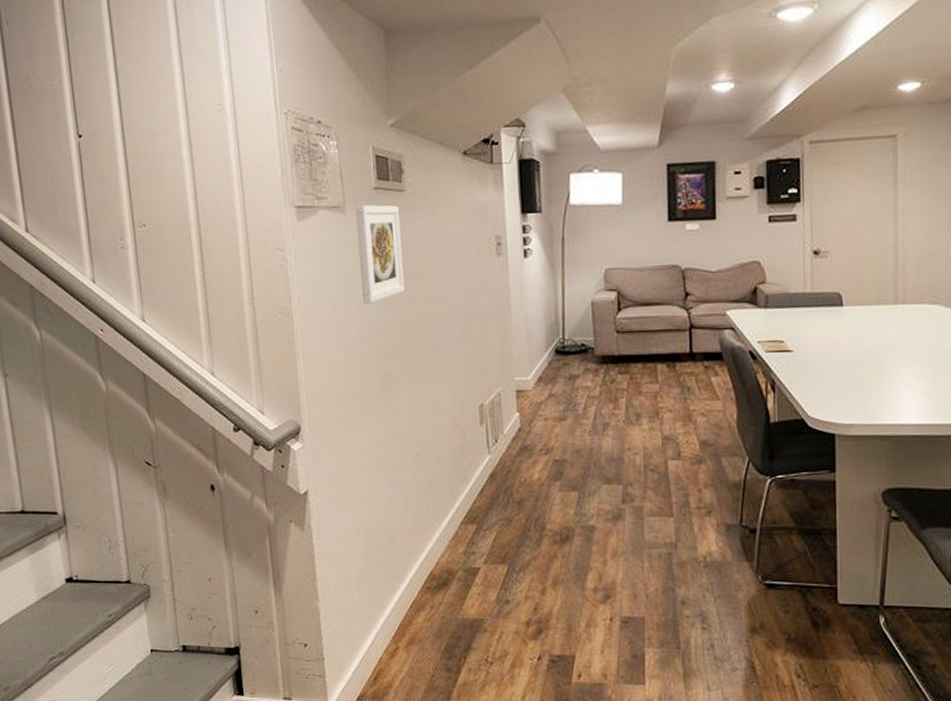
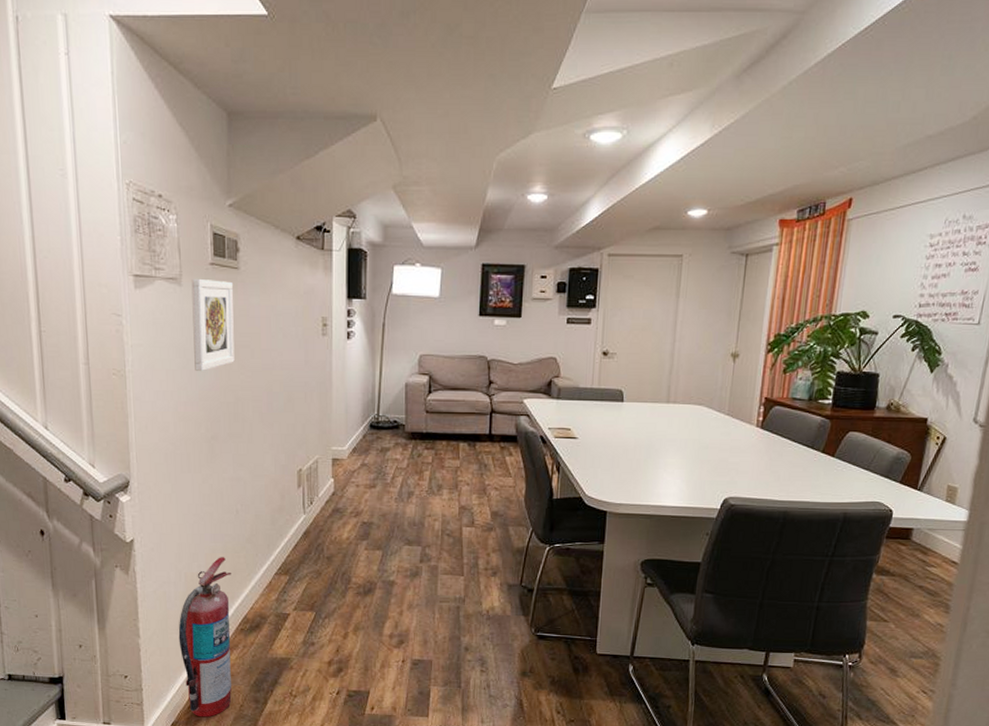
fire extinguisher: none [359,506,421,690] -> present [178,557,232,718]

